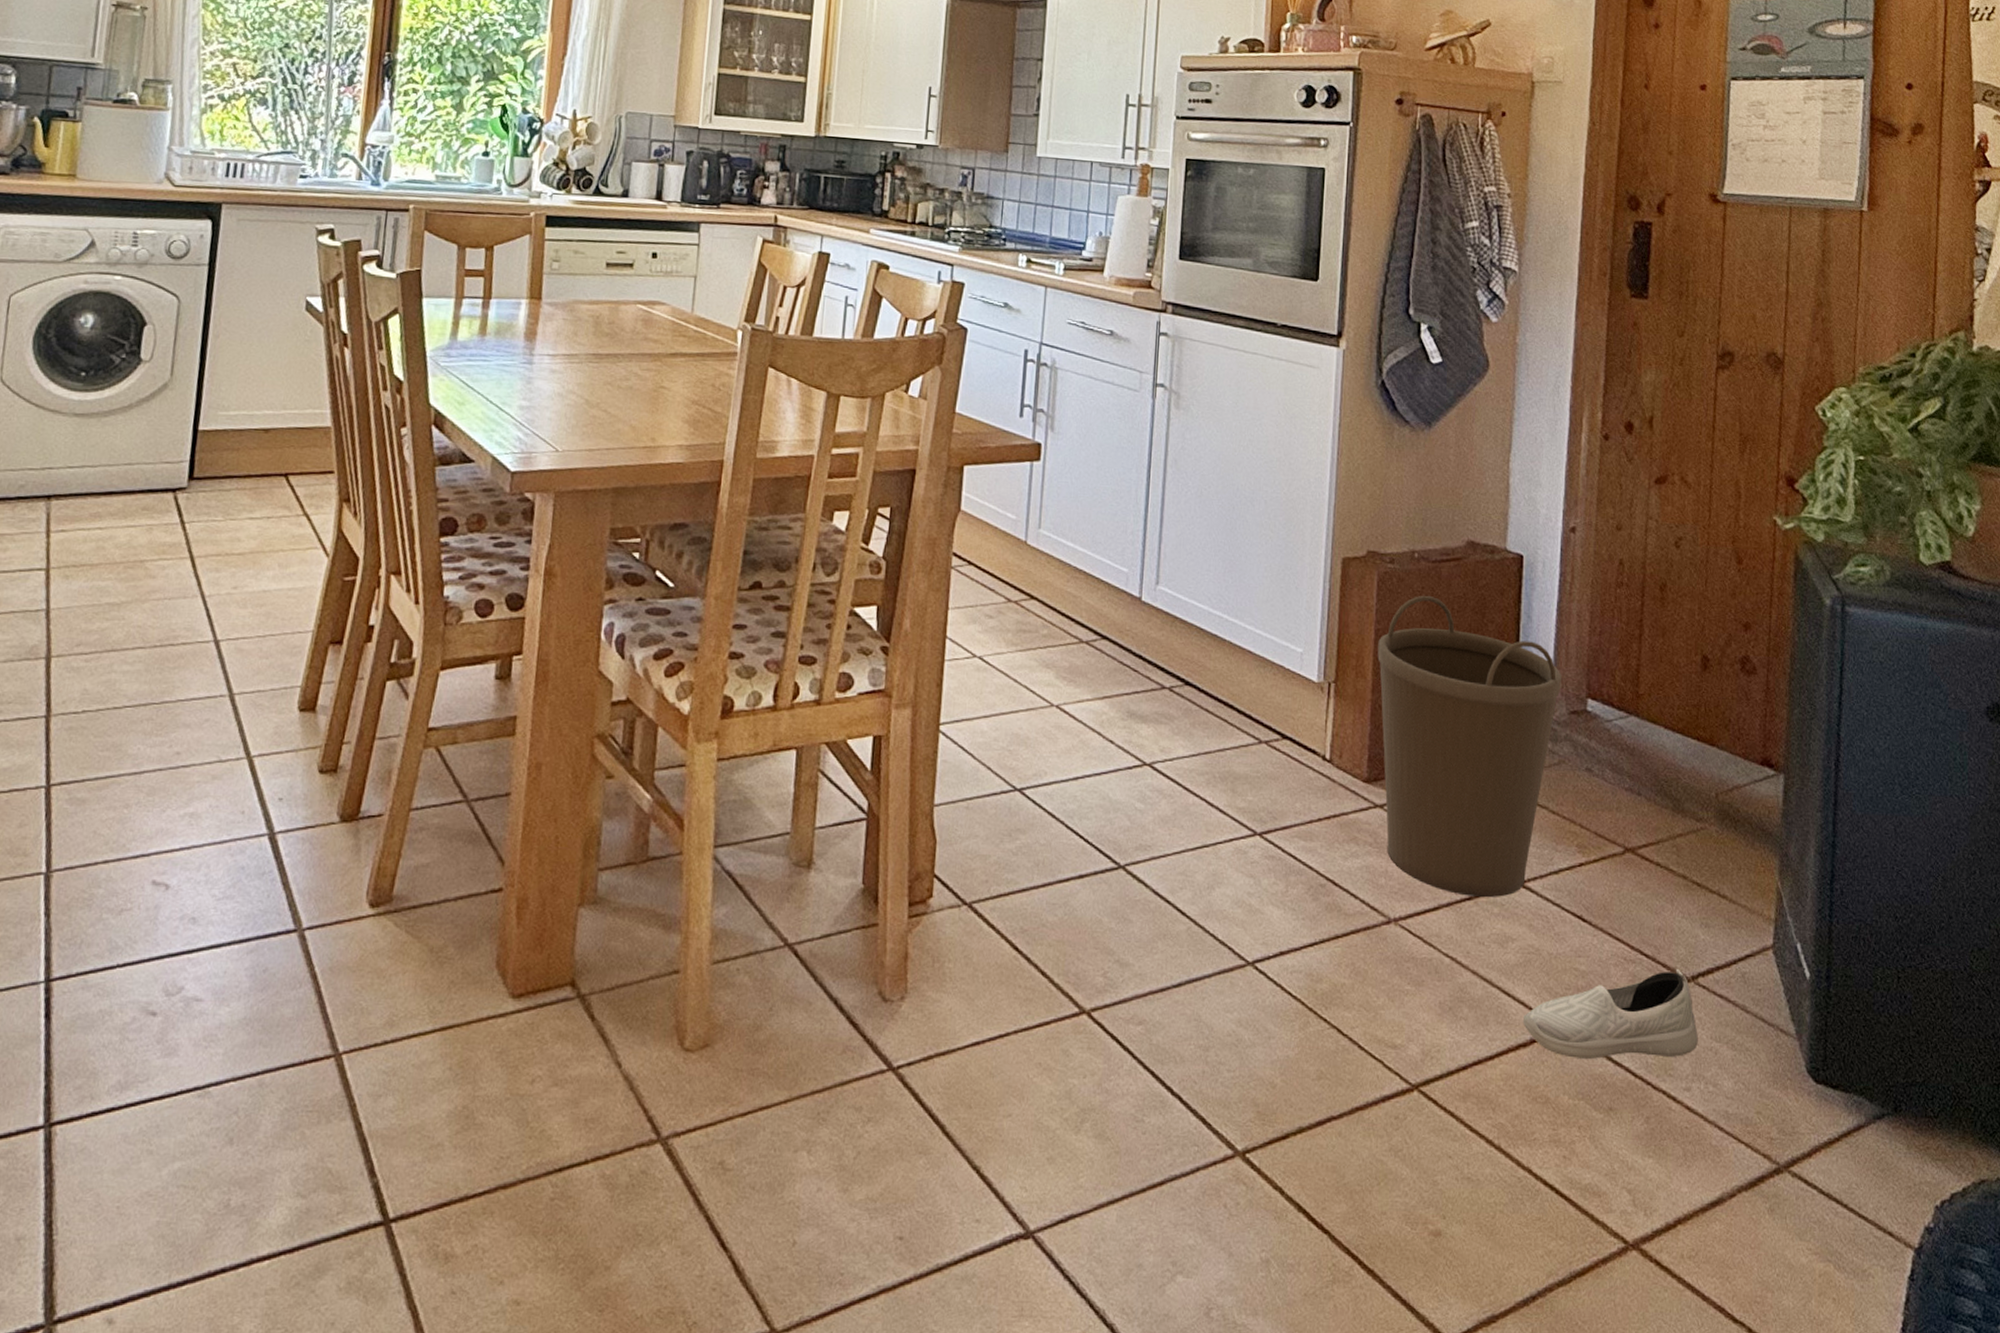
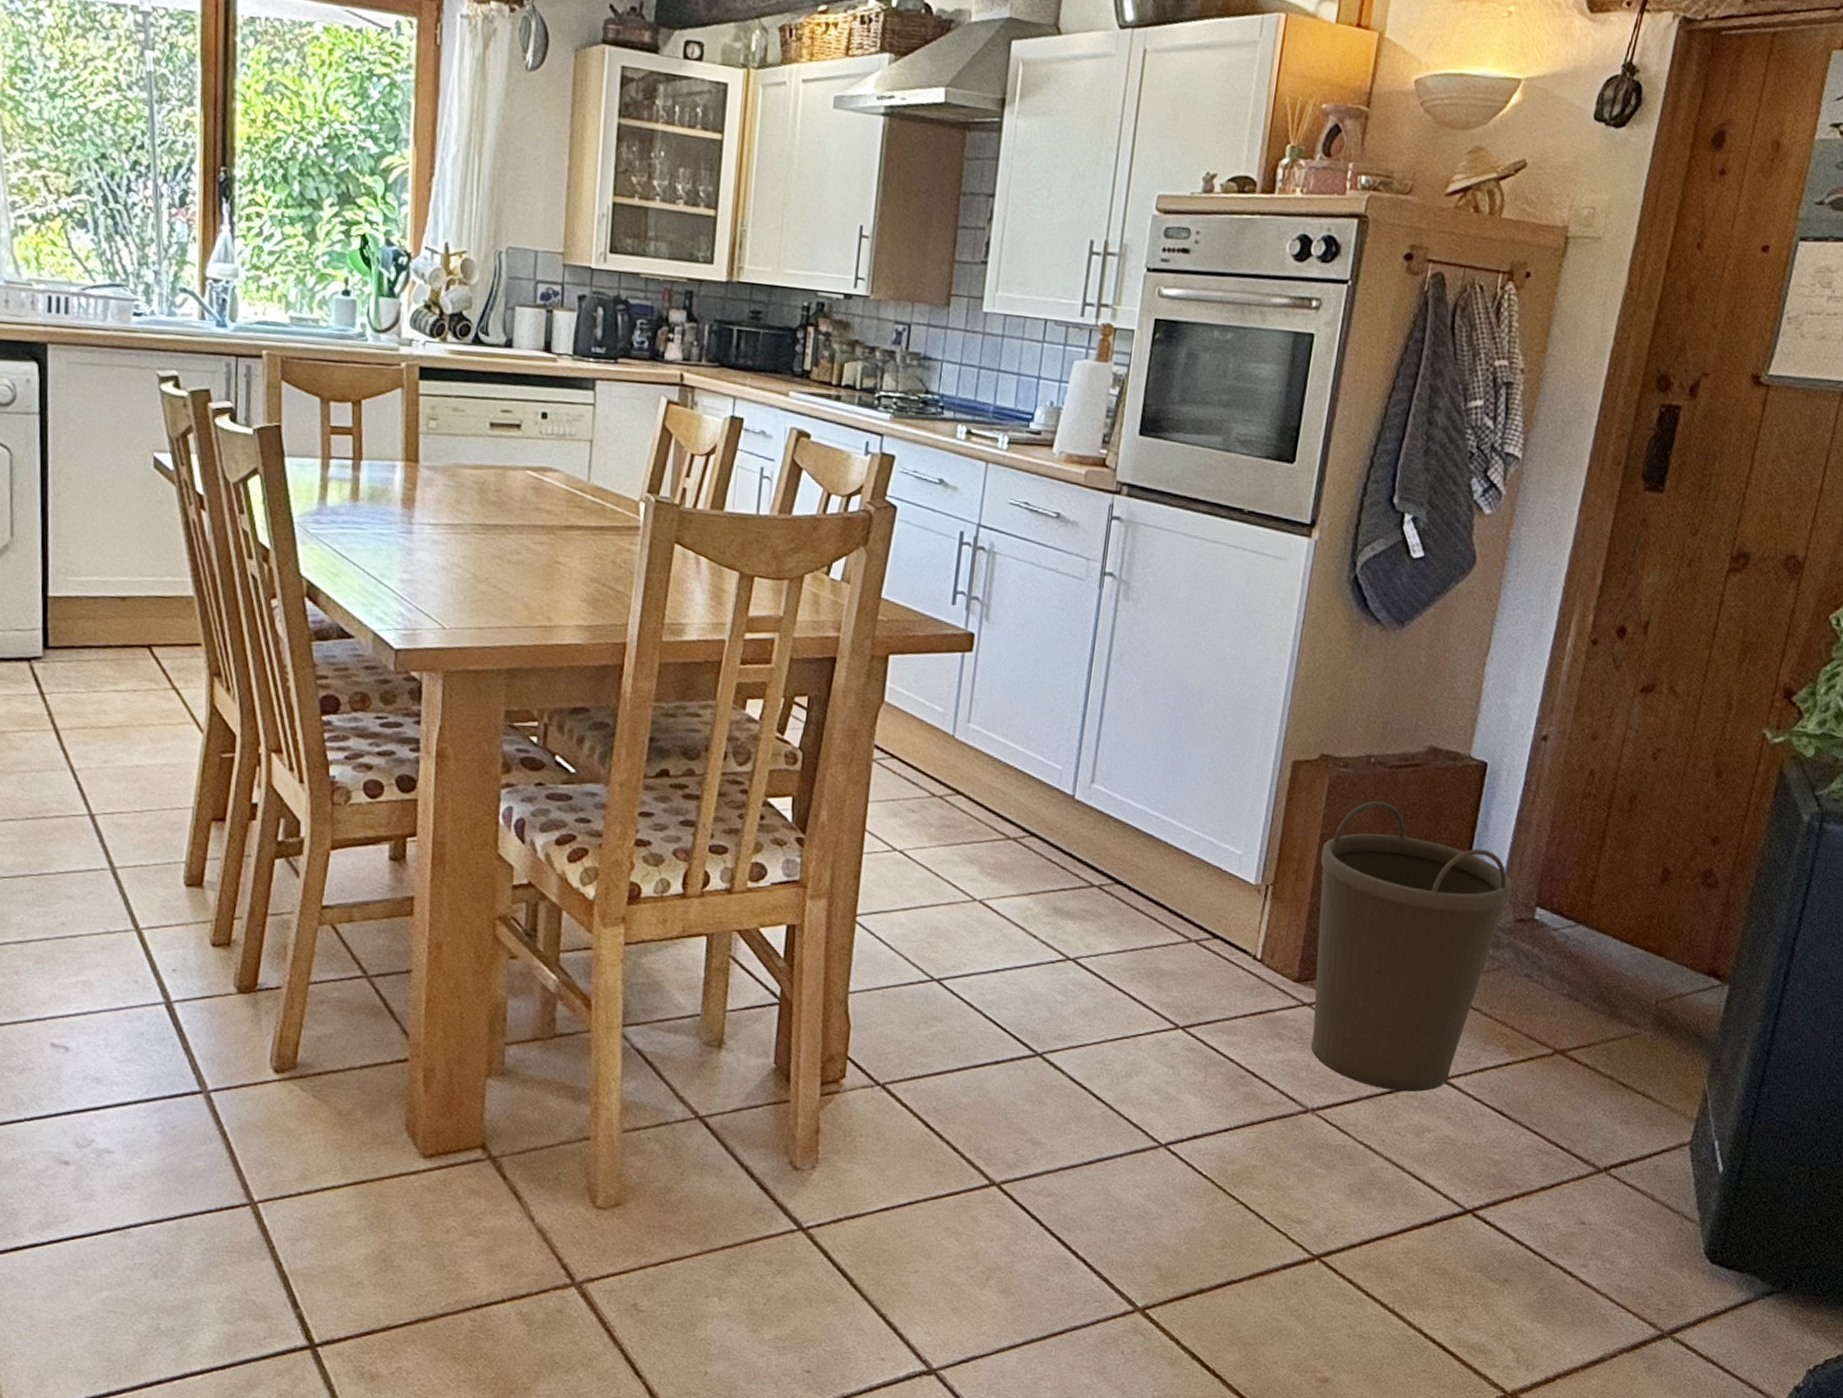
shoe: present [1522,969,1698,1059] -> none [1429,1161,1603,1238]

